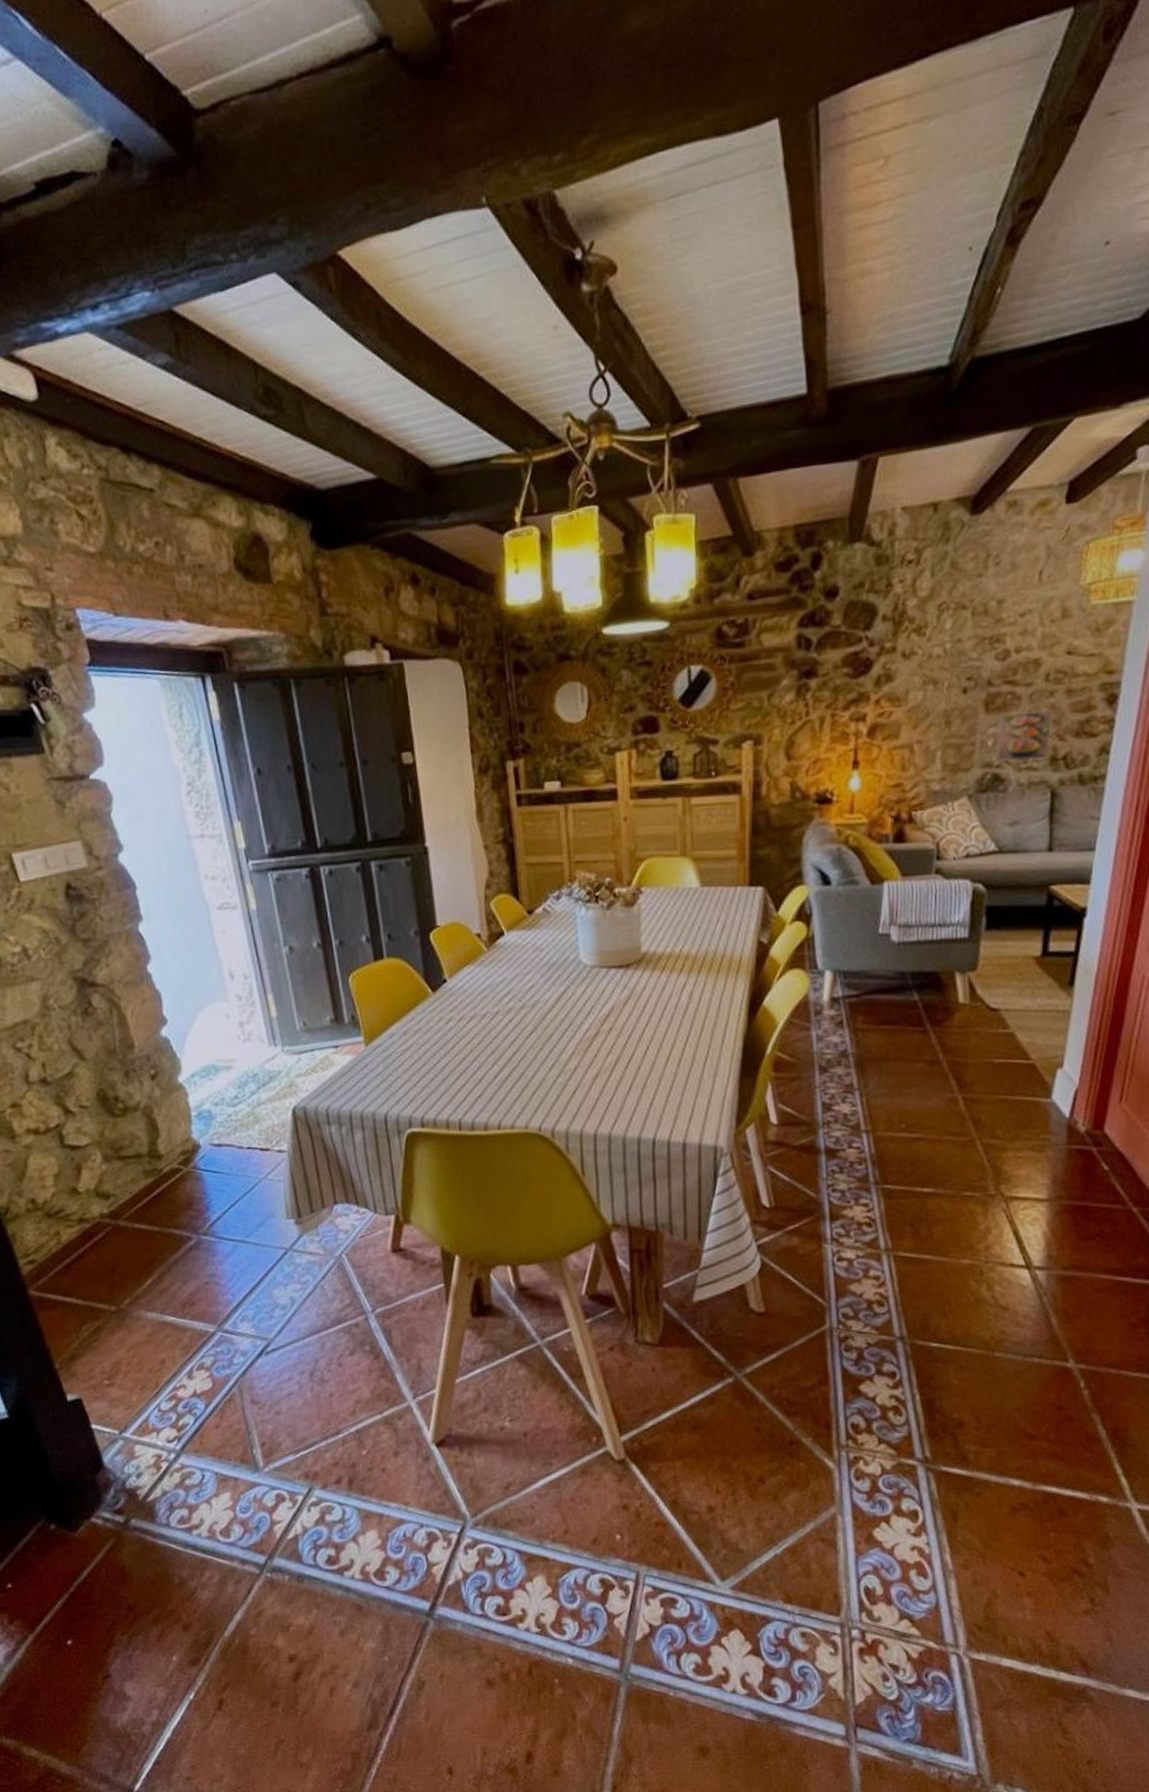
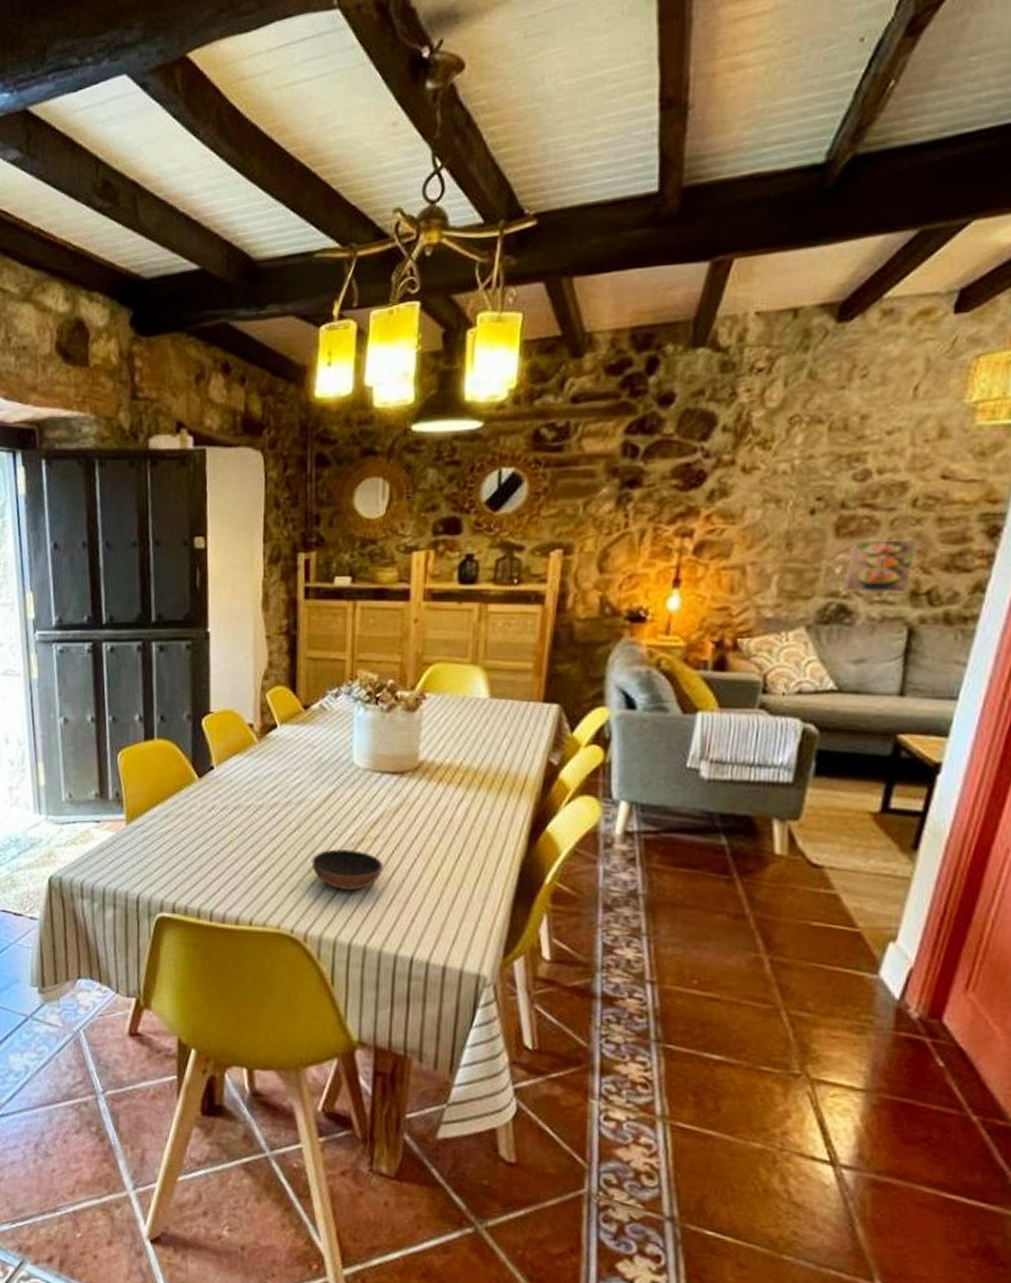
bowl: none [551,1044,619,1083] -> present [311,849,384,890]

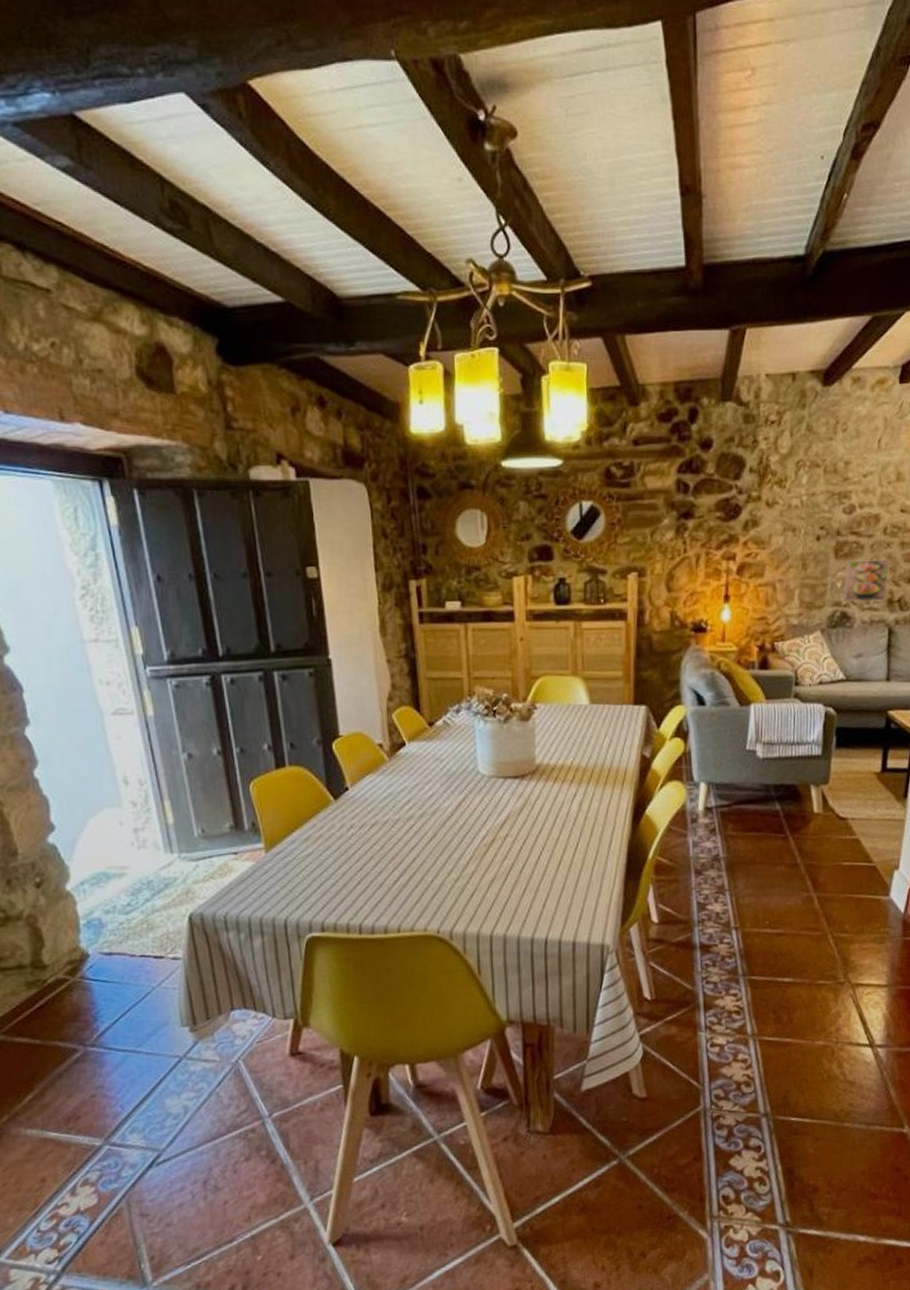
bowl: present [311,849,384,890] -> none [449,850,515,887]

